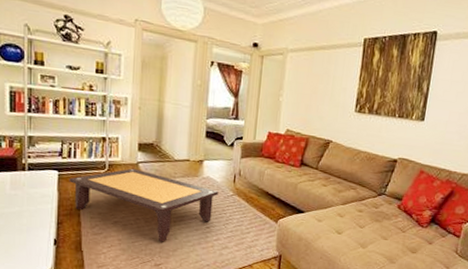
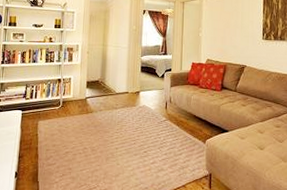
coffee table: present [69,168,219,242] -> none [30,103,153,168]

